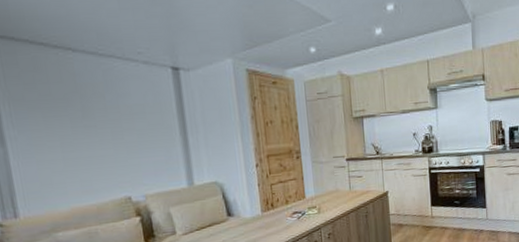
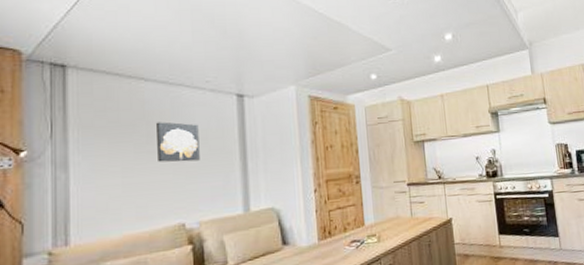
wall art: none [91,95,140,137] -> present [157,122,200,163]

